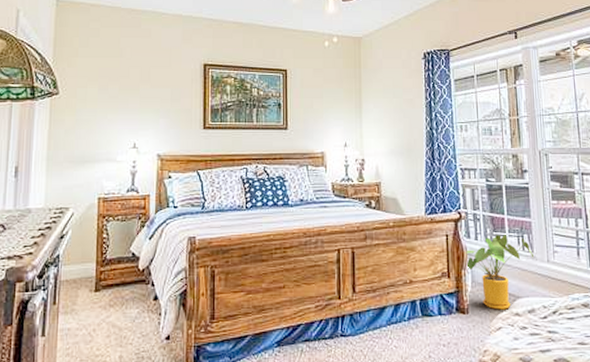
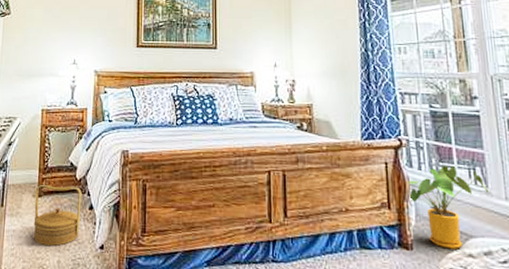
basket: none [91,277,145,342] -> present [33,184,82,247]

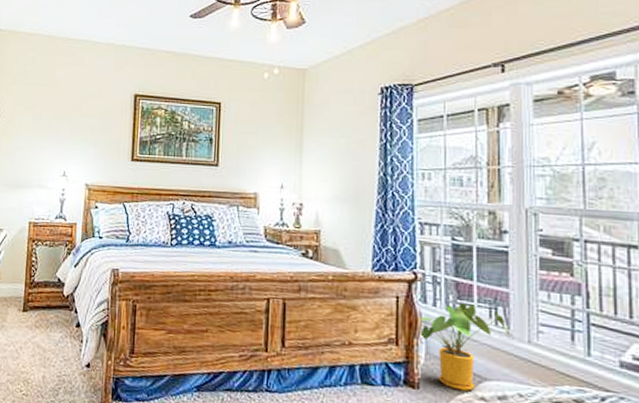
basket: present [33,184,82,247] -> none [19,298,69,362]

